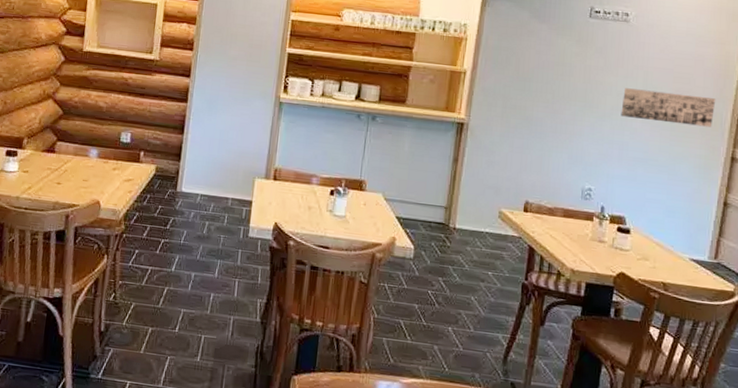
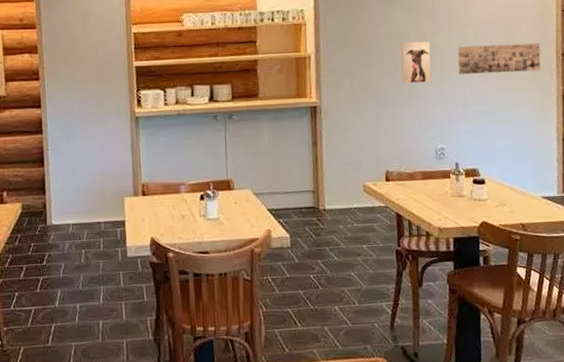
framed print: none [558,73,596,119] -> present [401,41,432,84]

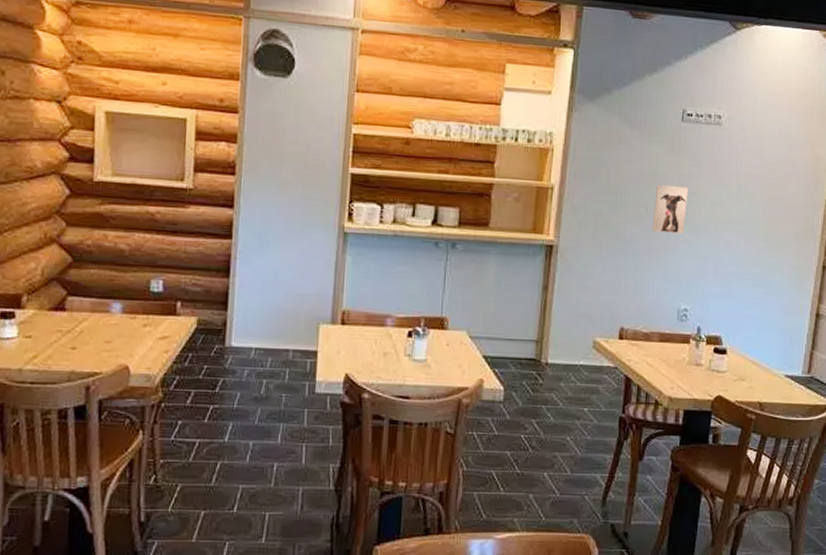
wall art: present [458,43,541,74] -> none [715,197,807,236]

